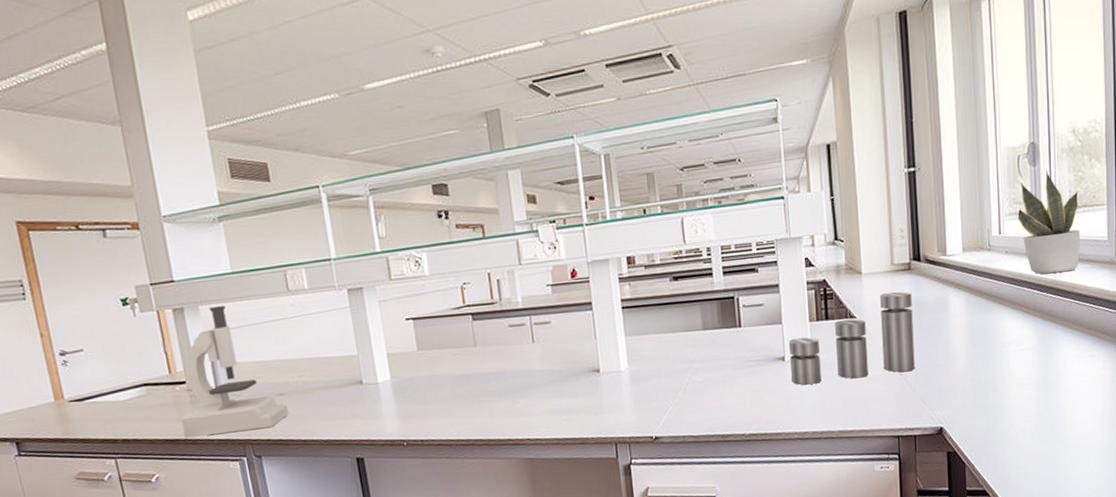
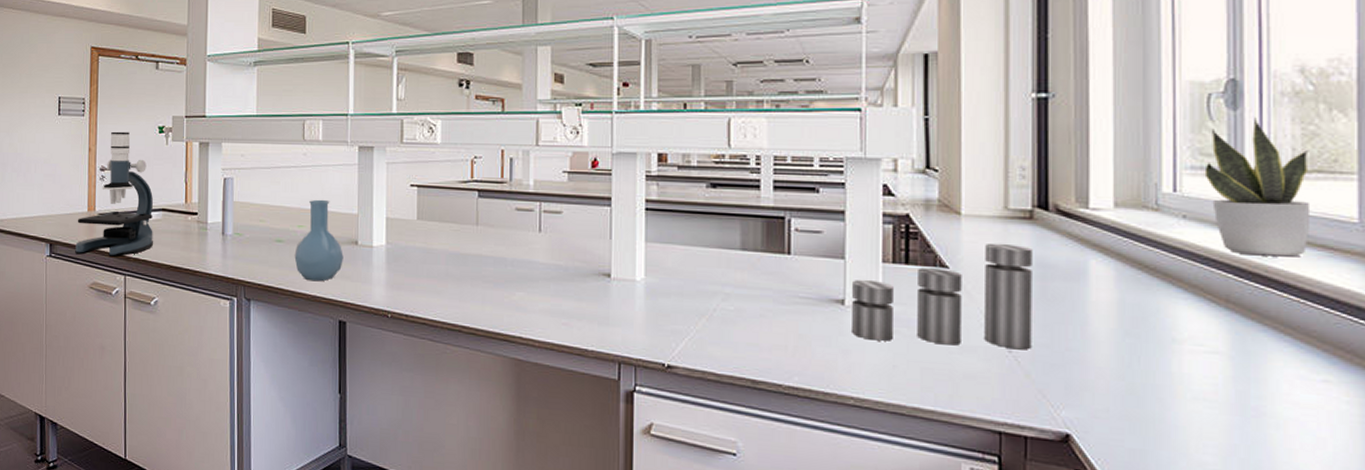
microscope: none [44,309,142,448] -> present [75,131,154,258]
microscope: present [180,306,289,439] -> none [186,146,283,272]
flask: none [299,346,351,427] -> present [294,199,344,282]

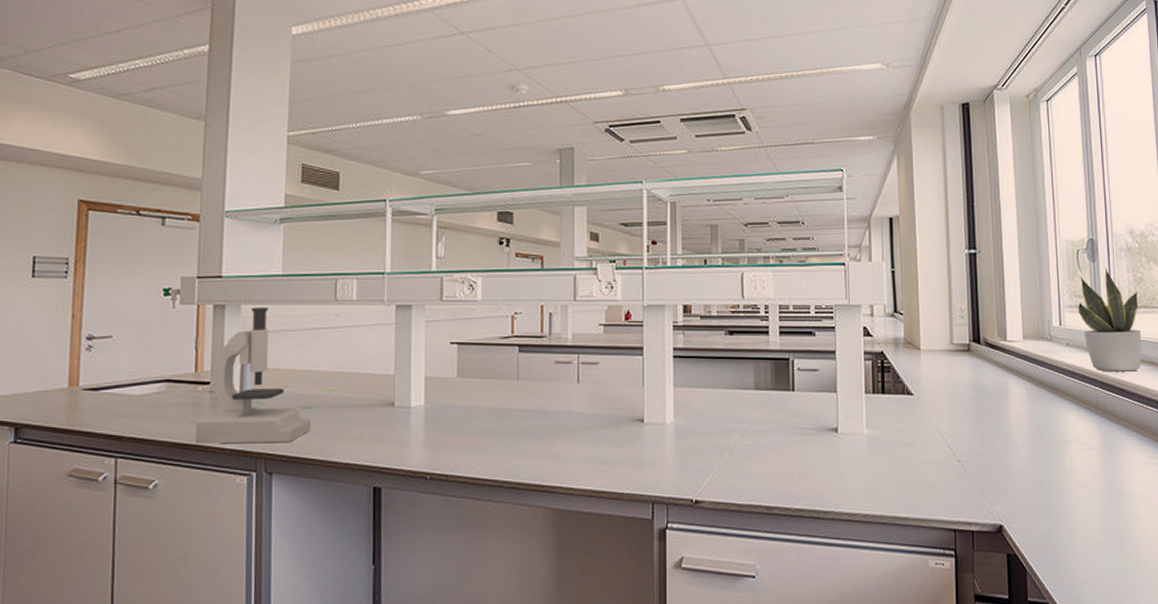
microscope: present [75,131,154,258] -> none [49,295,155,439]
microscope: none [186,146,283,272] -> present [195,308,311,444]
flask: present [294,199,344,282] -> none [324,361,379,448]
container: present [852,243,1032,350] -> none [843,372,974,461]

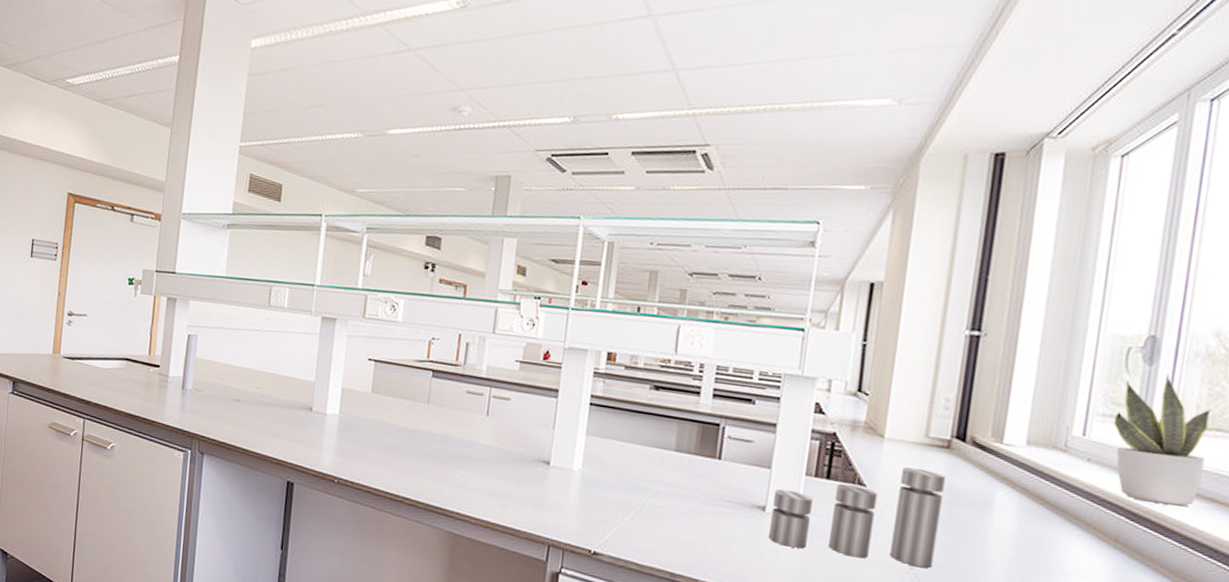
microscope: present [195,308,311,444] -> none [145,304,239,428]
container: none [843,372,974,461] -> present [769,467,946,568]

